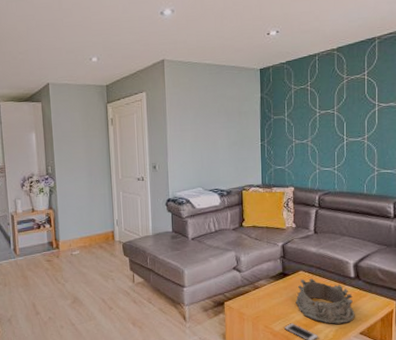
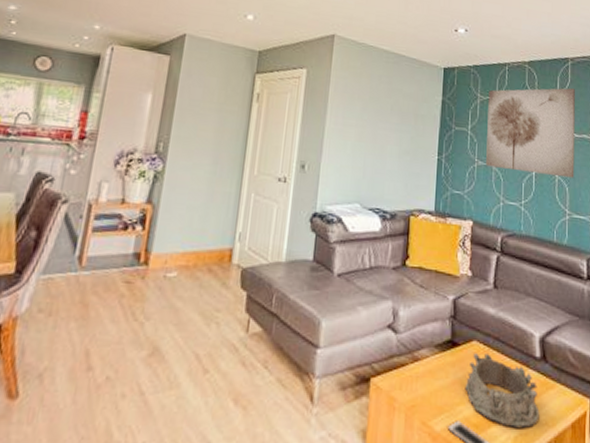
wall art: none [301,64,382,144] -> present [486,88,575,178]

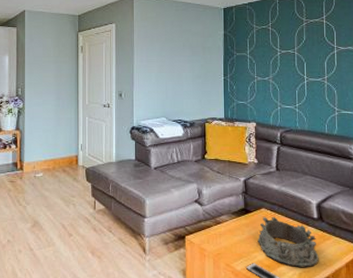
wall art: present [486,88,575,178] -> none [263,10,342,83]

